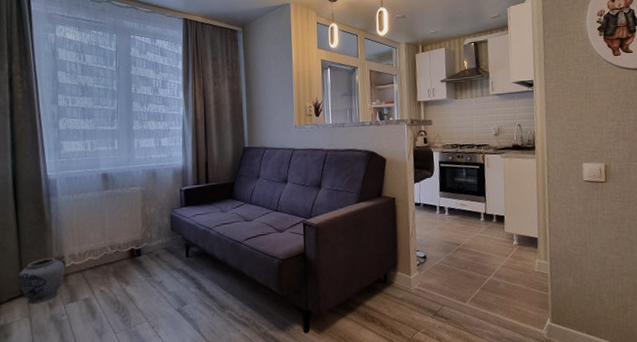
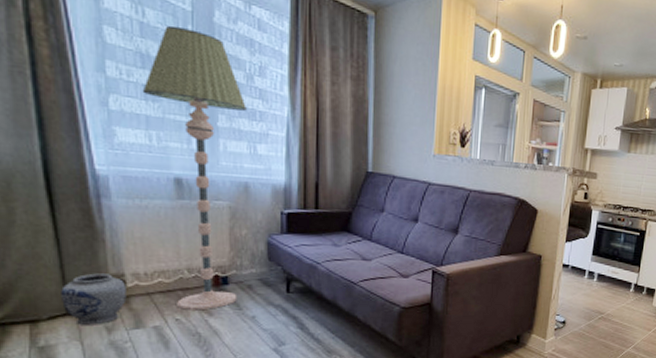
floor lamp: none [81,63,153,282] -> present [142,25,246,311]

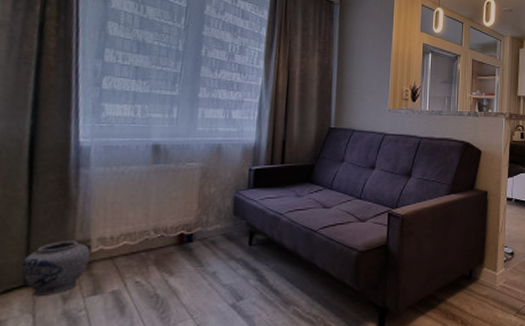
floor lamp: present [142,25,246,311] -> none [134,18,226,271]

